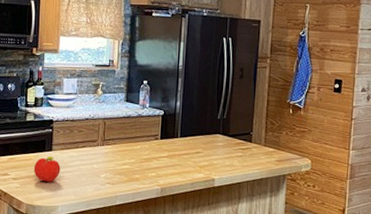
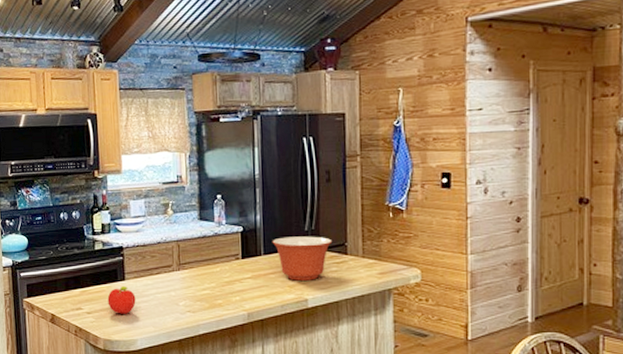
mixing bowl: none [188,123,240,163] -> present [272,236,333,281]

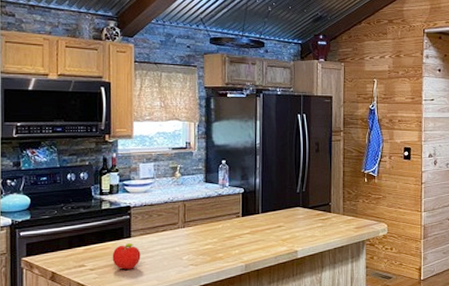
mixing bowl: present [272,236,333,281] -> none [269,197,319,235]

